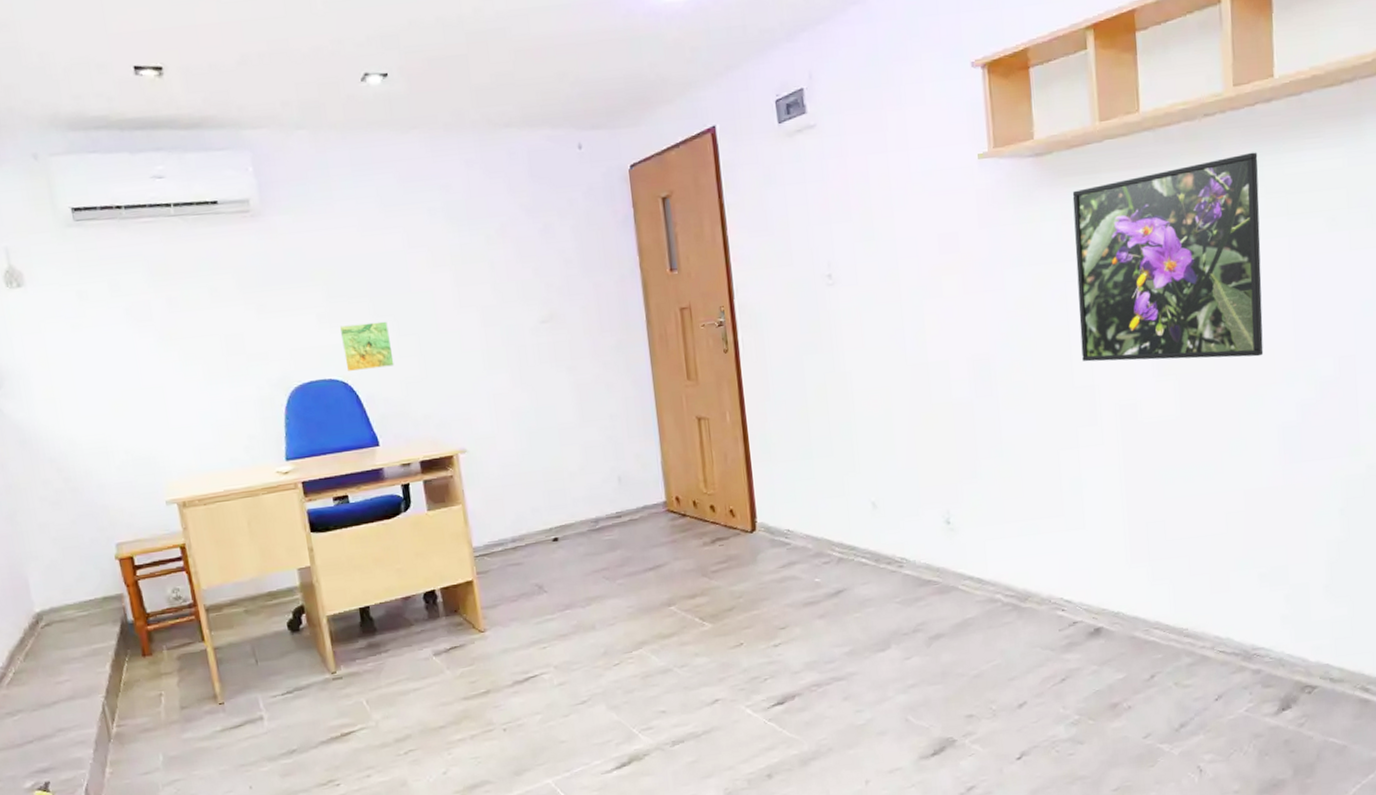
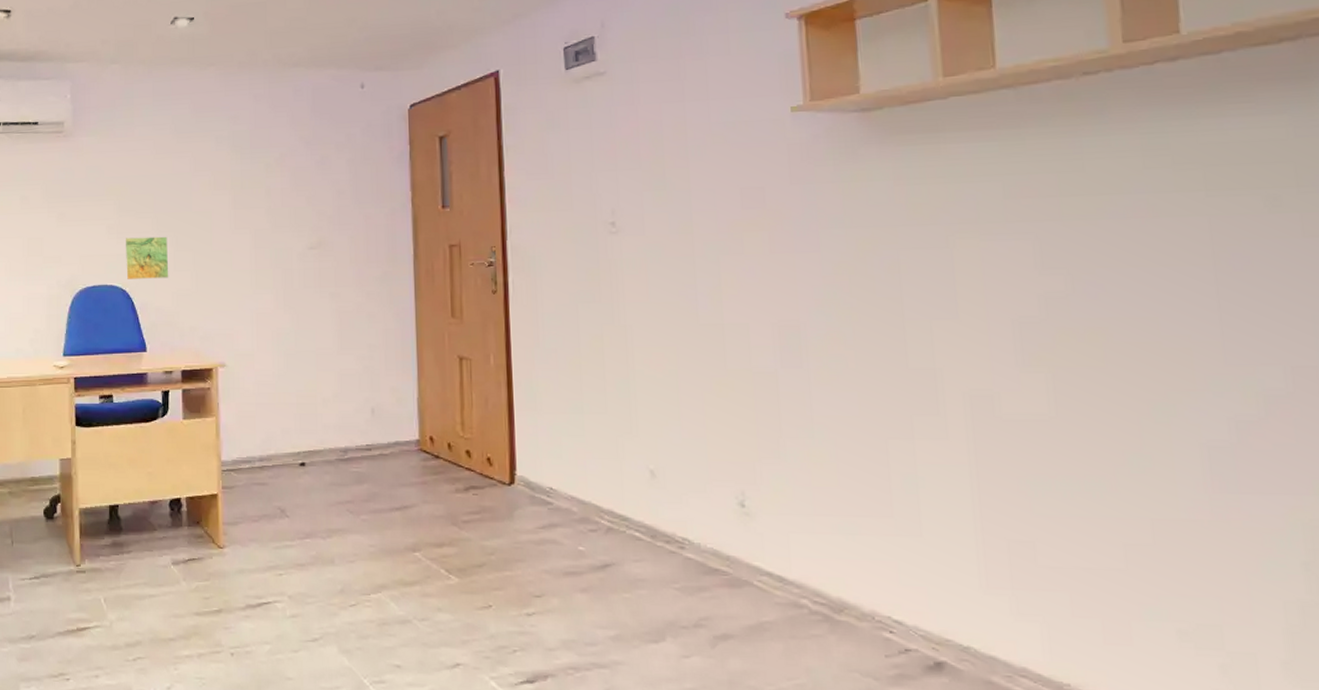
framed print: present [1072,152,1264,362] -> none [908,116,1176,356]

